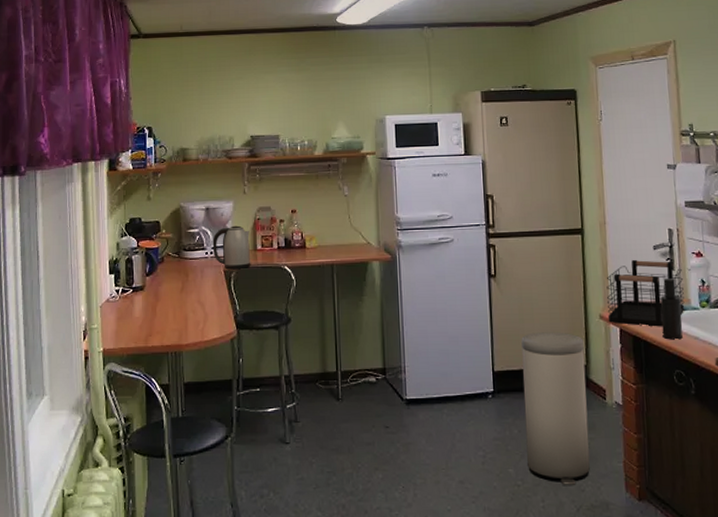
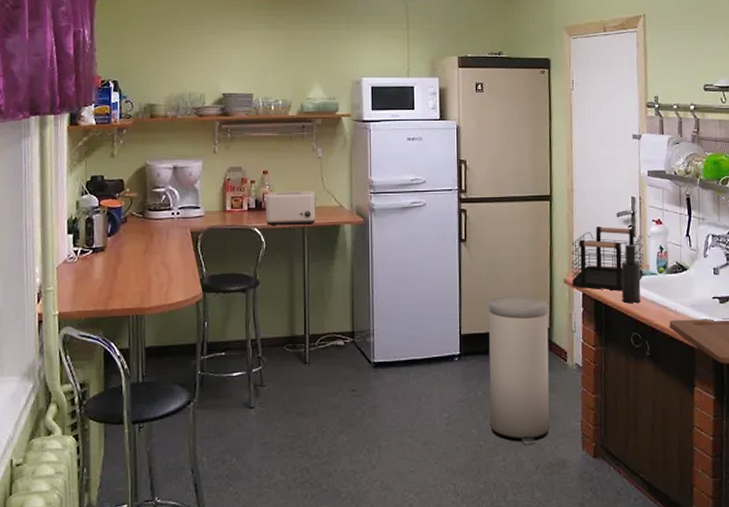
kettle: present [212,225,251,270] -> none [179,185,220,231]
toaster: none [294,228,346,263] -> present [265,191,318,225]

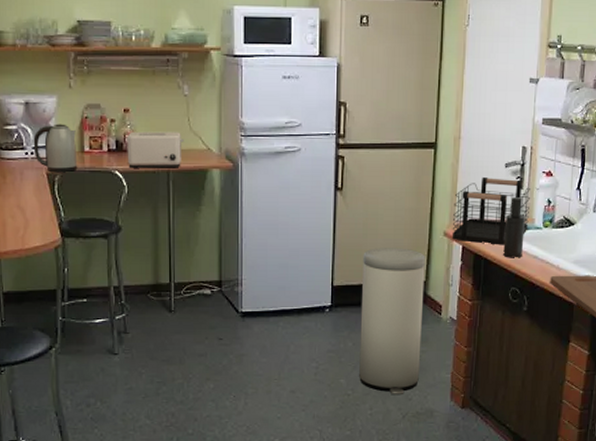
kettle: none [179,185,220,231] -> present [33,123,78,173]

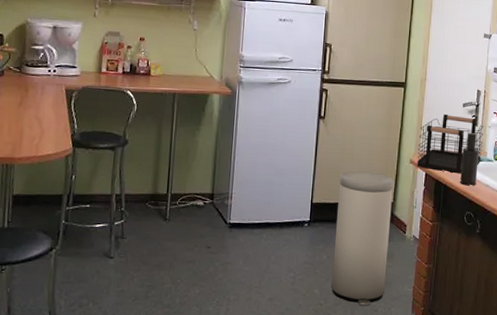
kettle: present [33,123,78,173] -> none [56,46,96,90]
toaster: present [127,131,184,168] -> none [138,57,190,92]

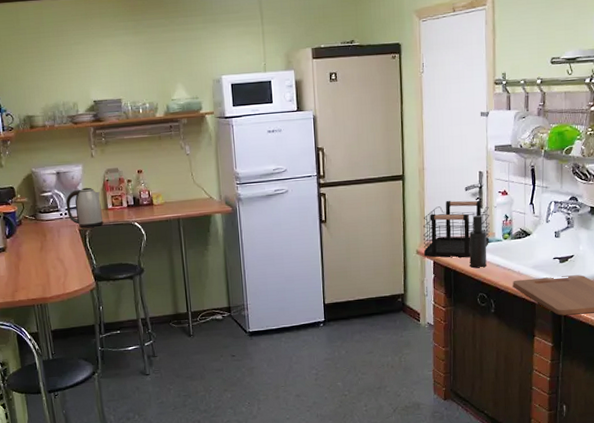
kettle: none [56,46,96,90] -> present [65,187,104,228]
pedal bin: present [331,171,394,306] -> none [348,267,405,392]

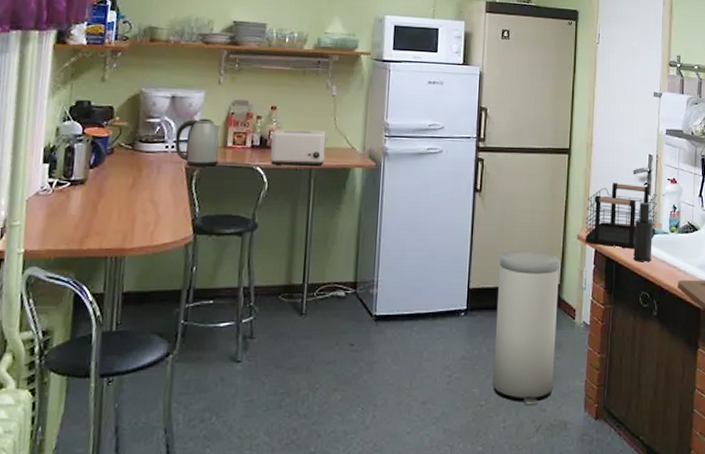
toaster: none [142,185,190,219] -> present [269,128,329,166]
pedal bin: none [348,267,405,392] -> present [493,250,560,405]

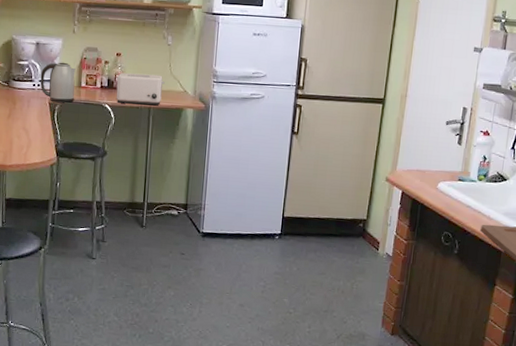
pedal bin: present [493,250,560,405] -> none [301,187,368,317]
dish rack: present [585,182,658,249] -> none [393,131,468,194]
soap dispenser: present [633,202,653,262] -> none [439,151,462,206]

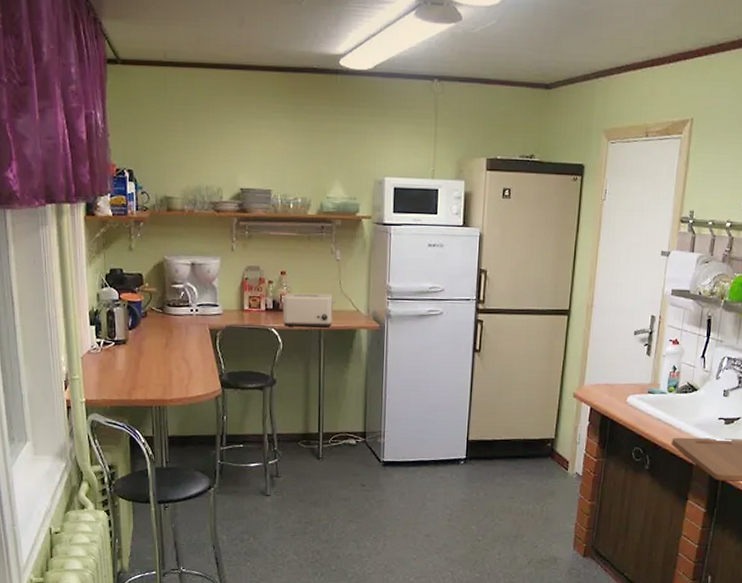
kettle: present [40,62,76,103] -> none [198,283,238,329]

